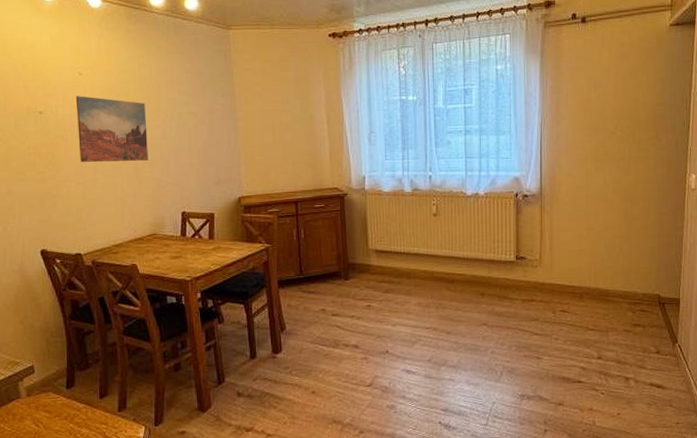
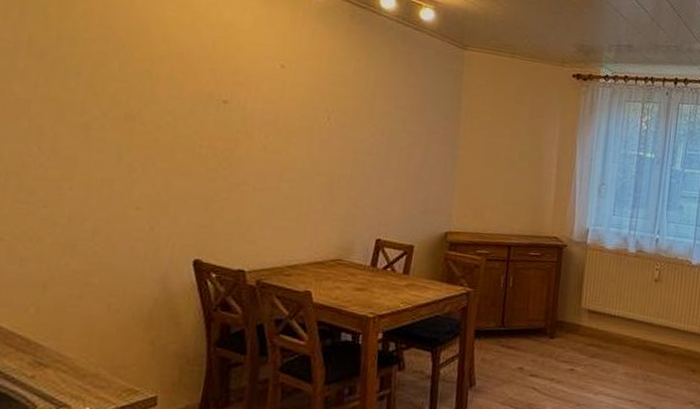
wall art: present [75,96,148,162] -> none [264,90,355,176]

